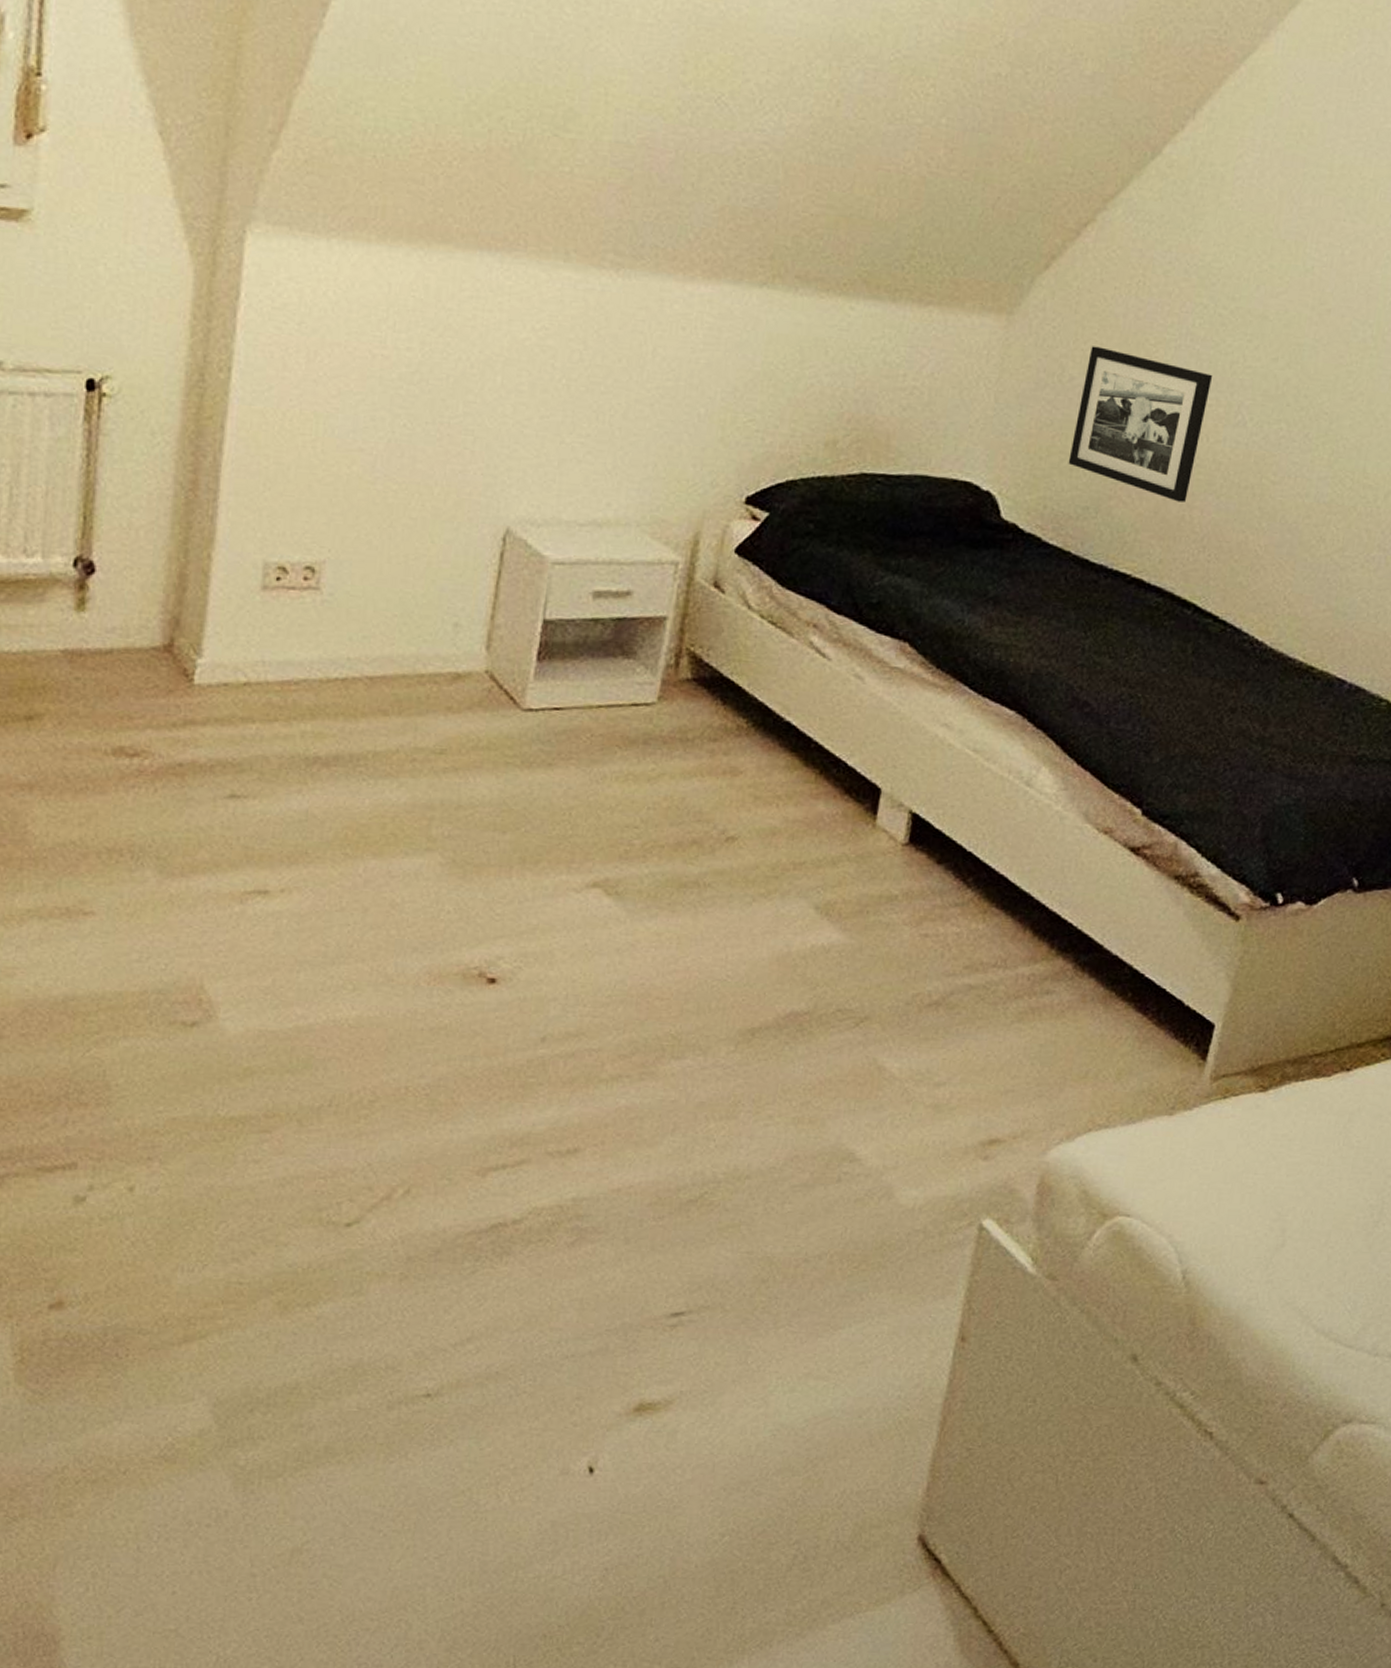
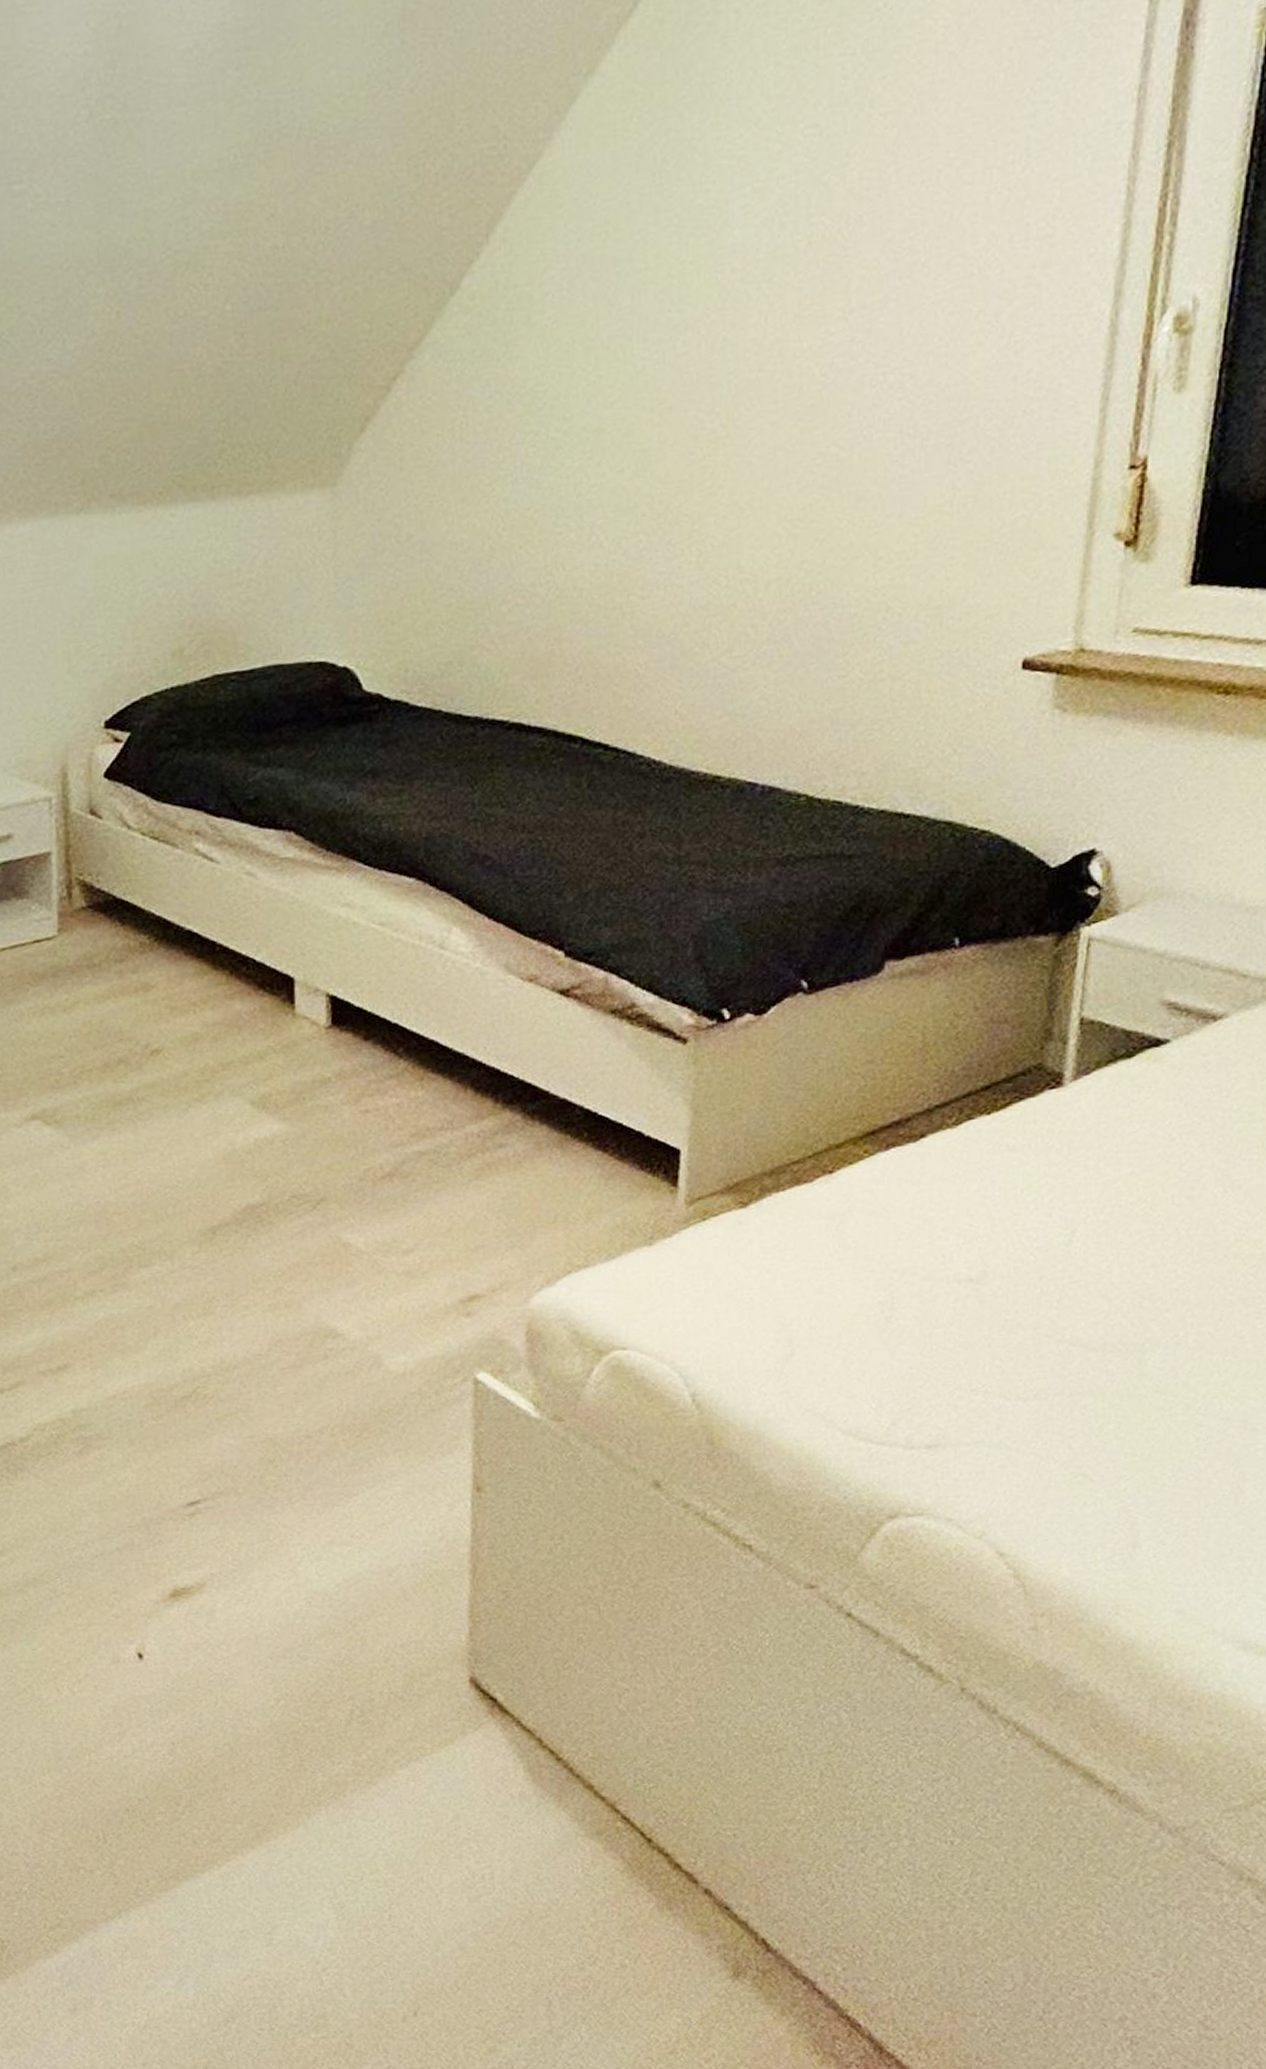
picture frame: present [1068,346,1213,502] -> none [421,498,558,638]

